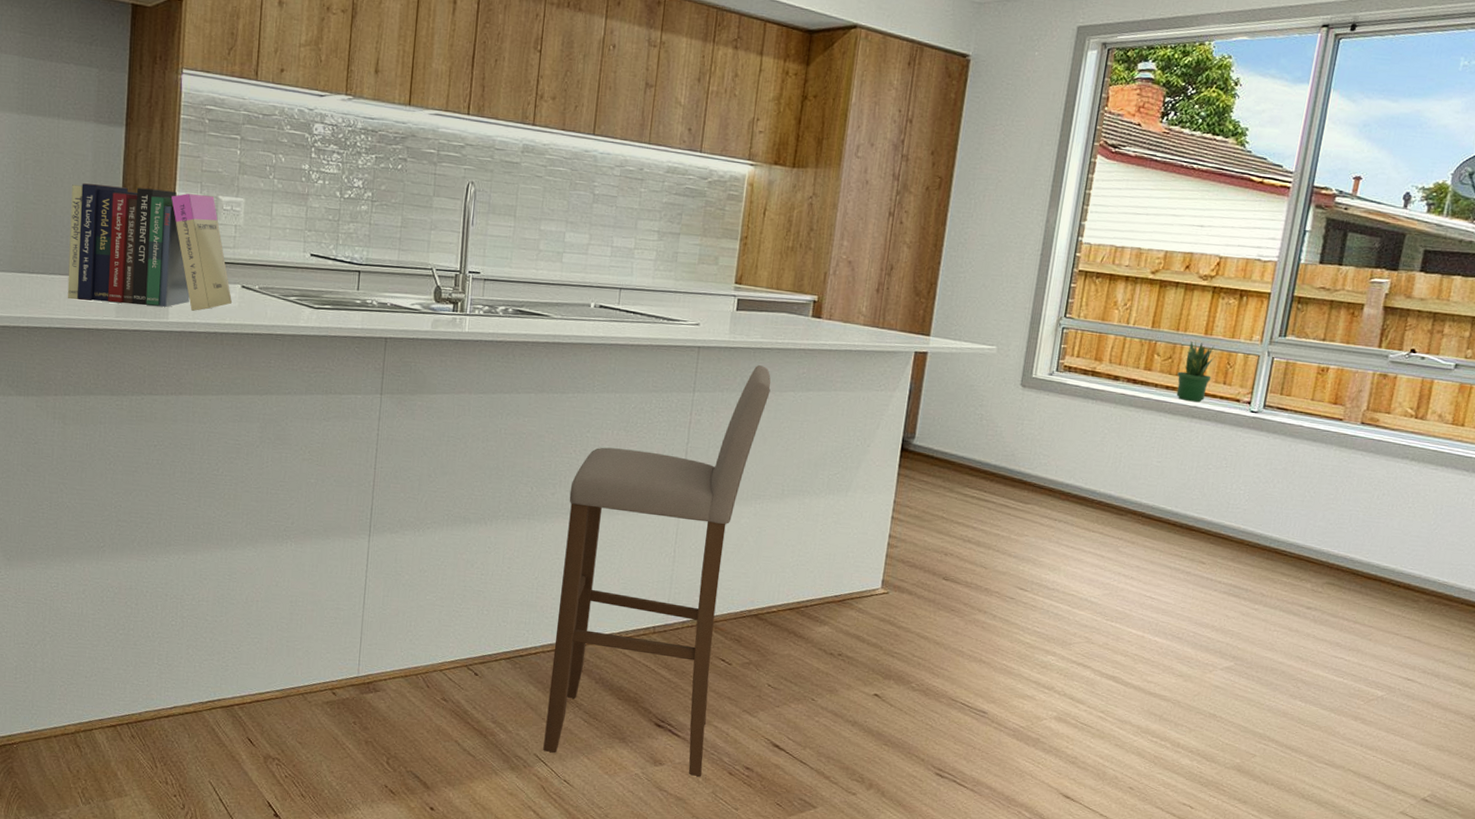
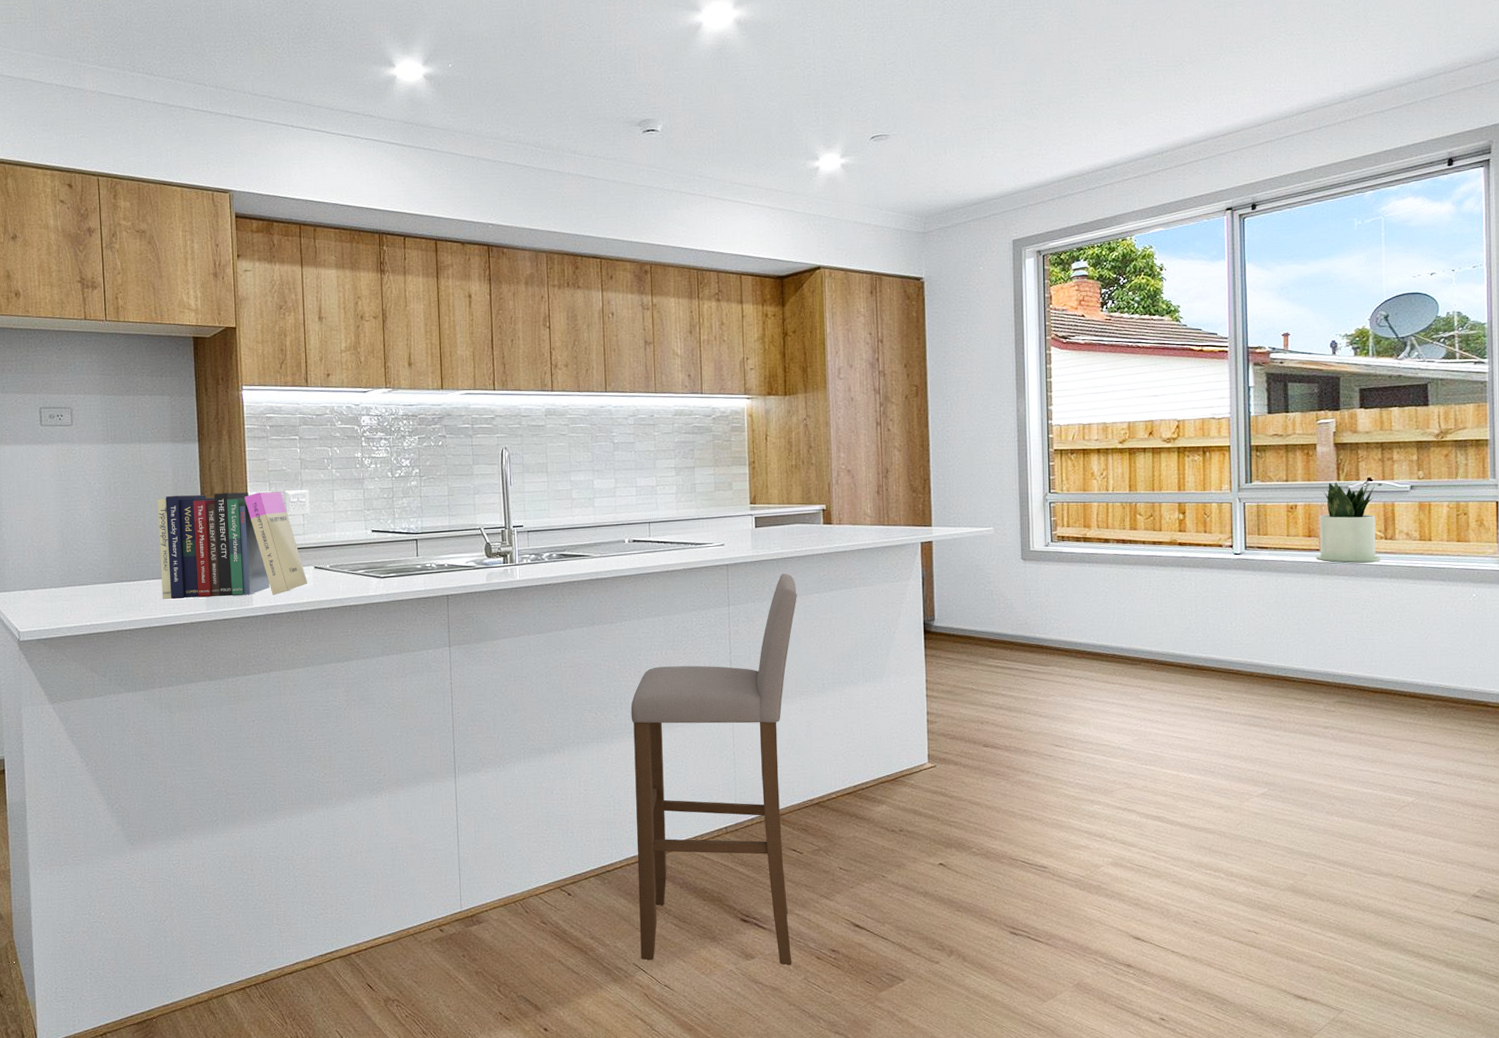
planter: present [1176,340,1216,403] -> none [1161,498,1193,553]
planter: none [1335,348,1417,442] -> present [1314,481,1383,564]

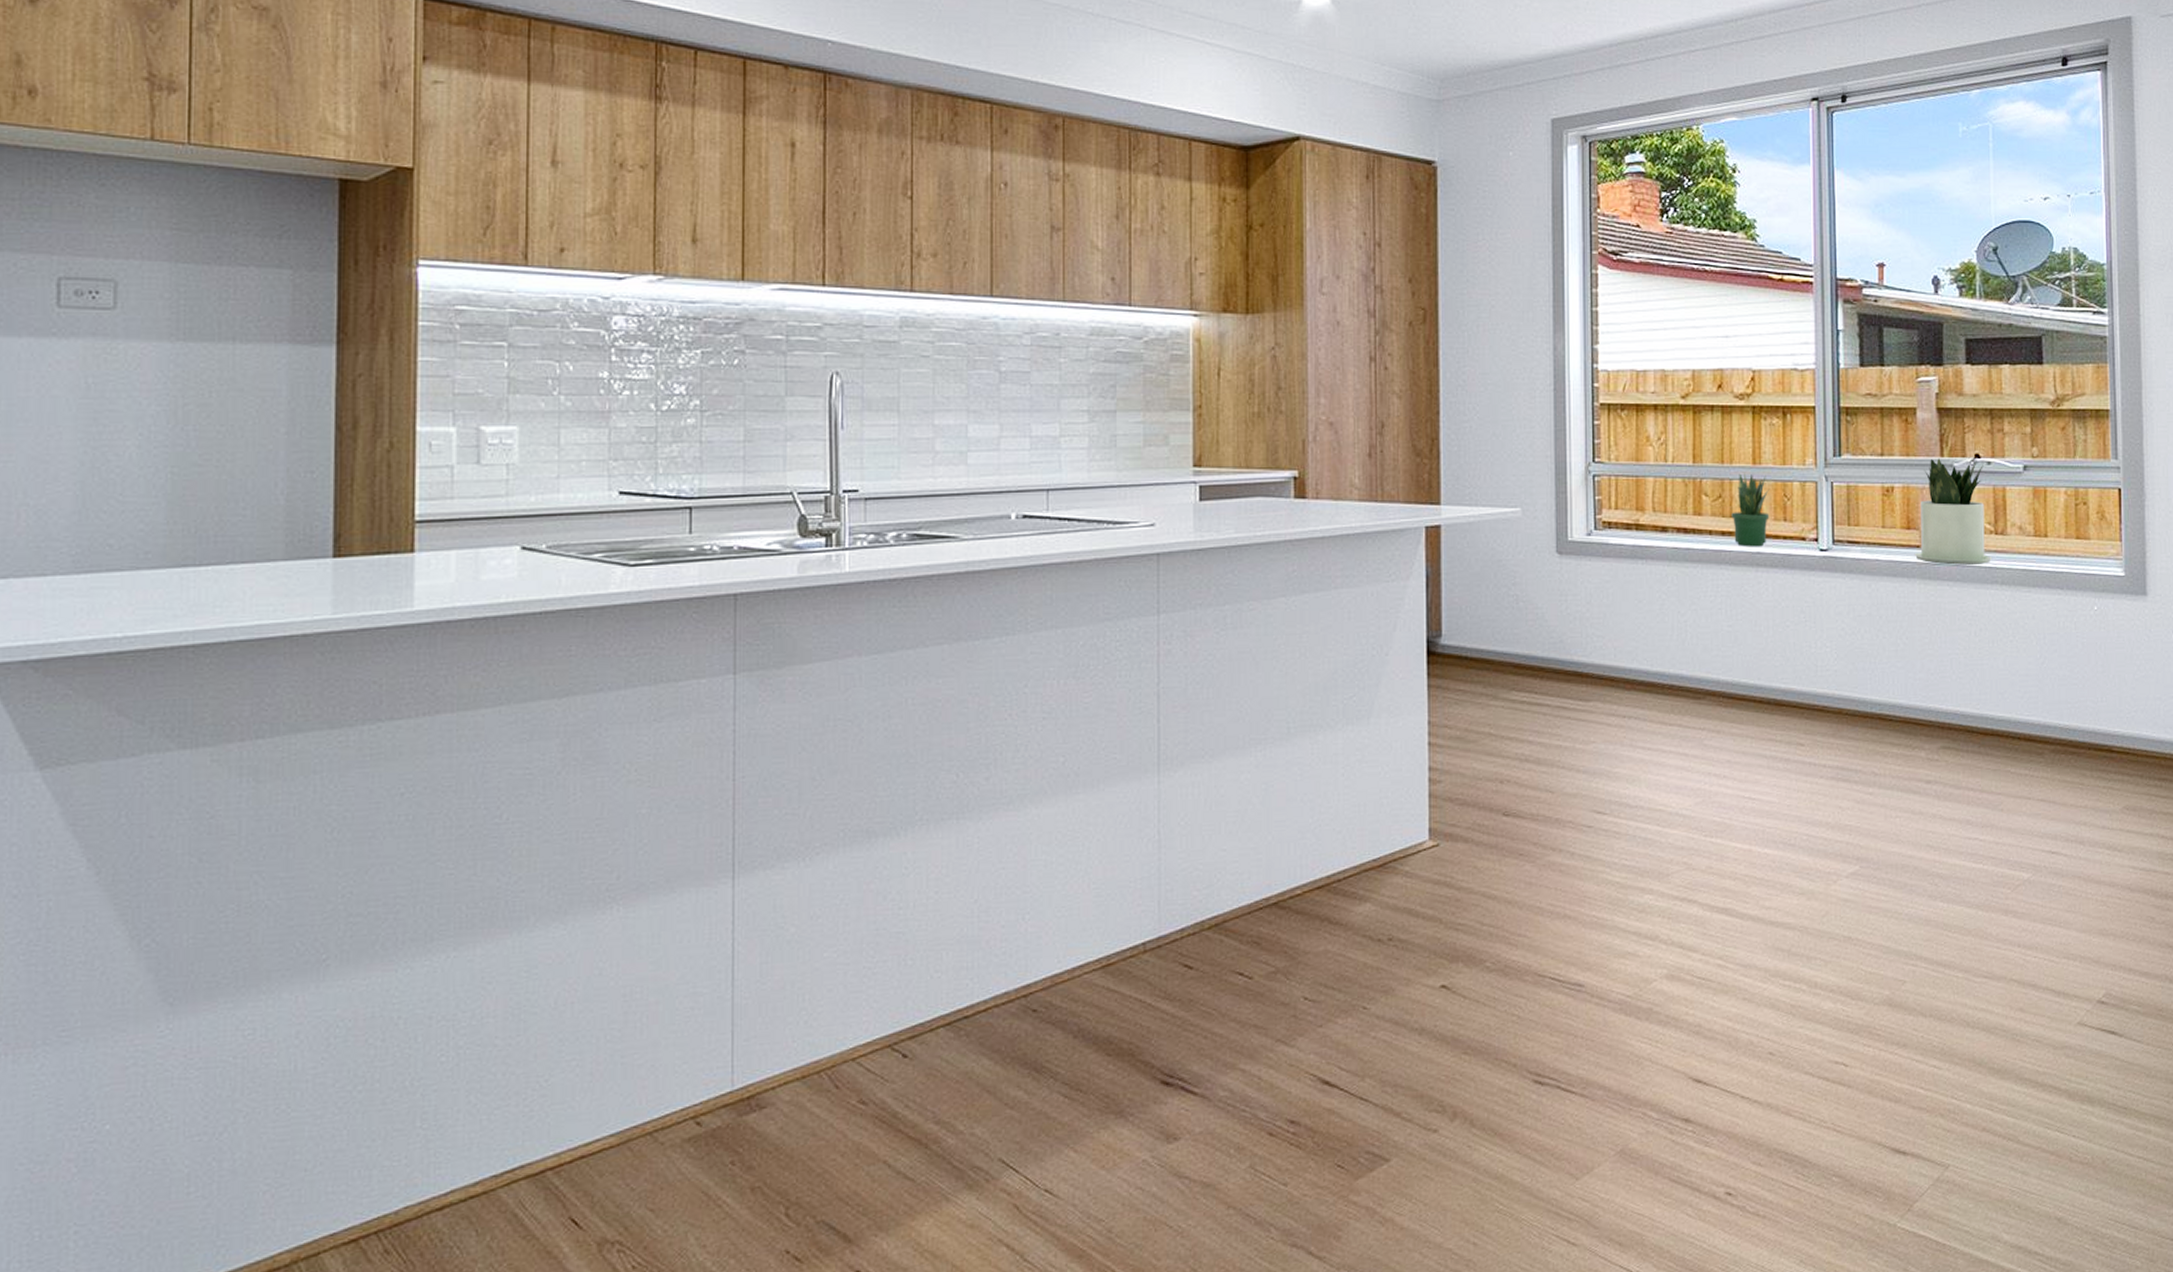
books: present [157,492,308,600] -> none [255,426,509,597]
bar stool: present [630,574,797,965] -> none [1010,568,1255,1153]
planter: none [1161,498,1193,553] -> present [1731,473,1770,547]

